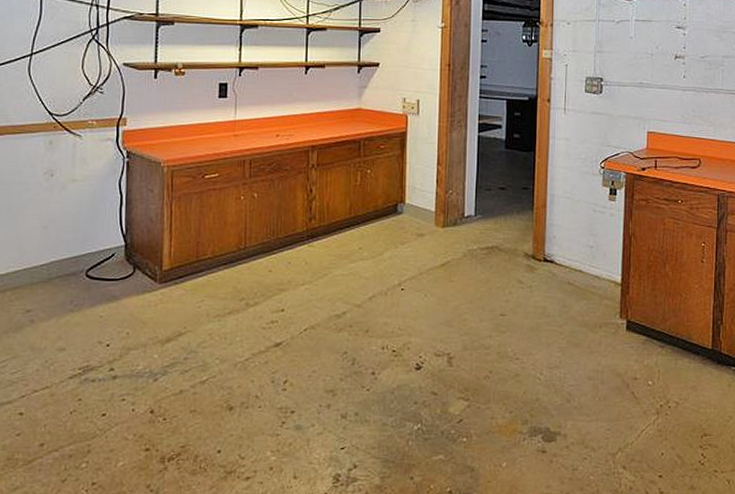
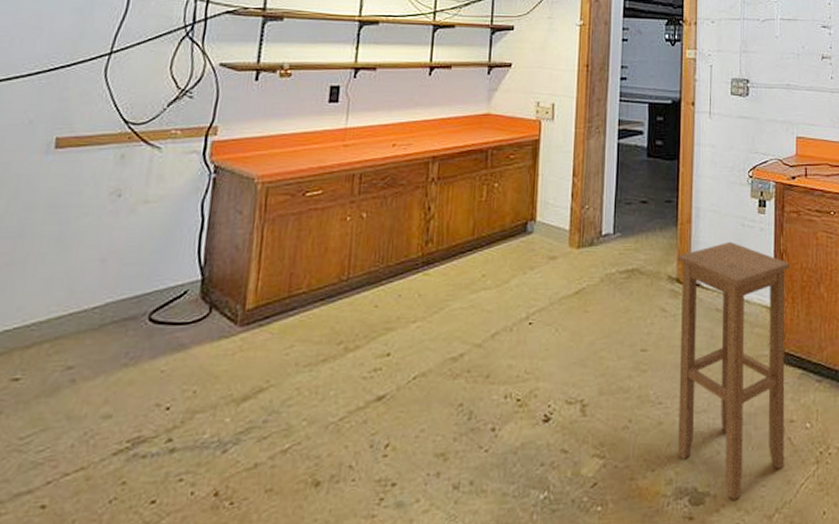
stool: none [533,224,638,439] -> present [677,241,790,500]

